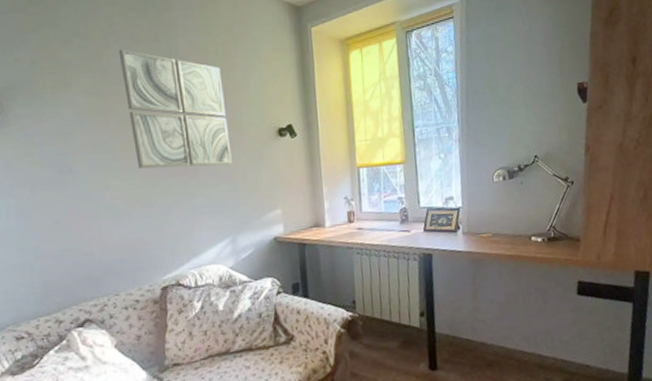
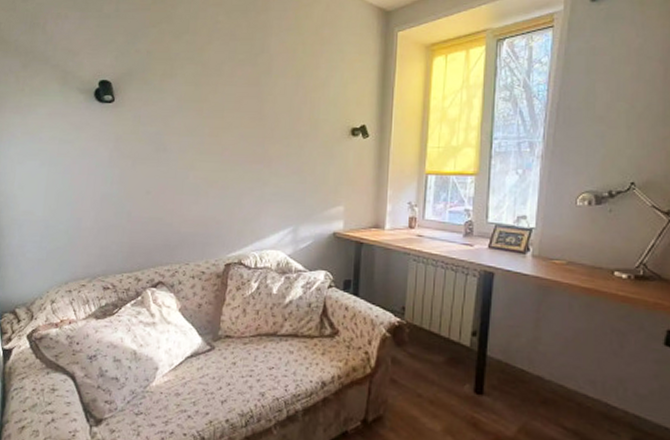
wall art: present [118,49,232,169] -> none [218,45,306,158]

